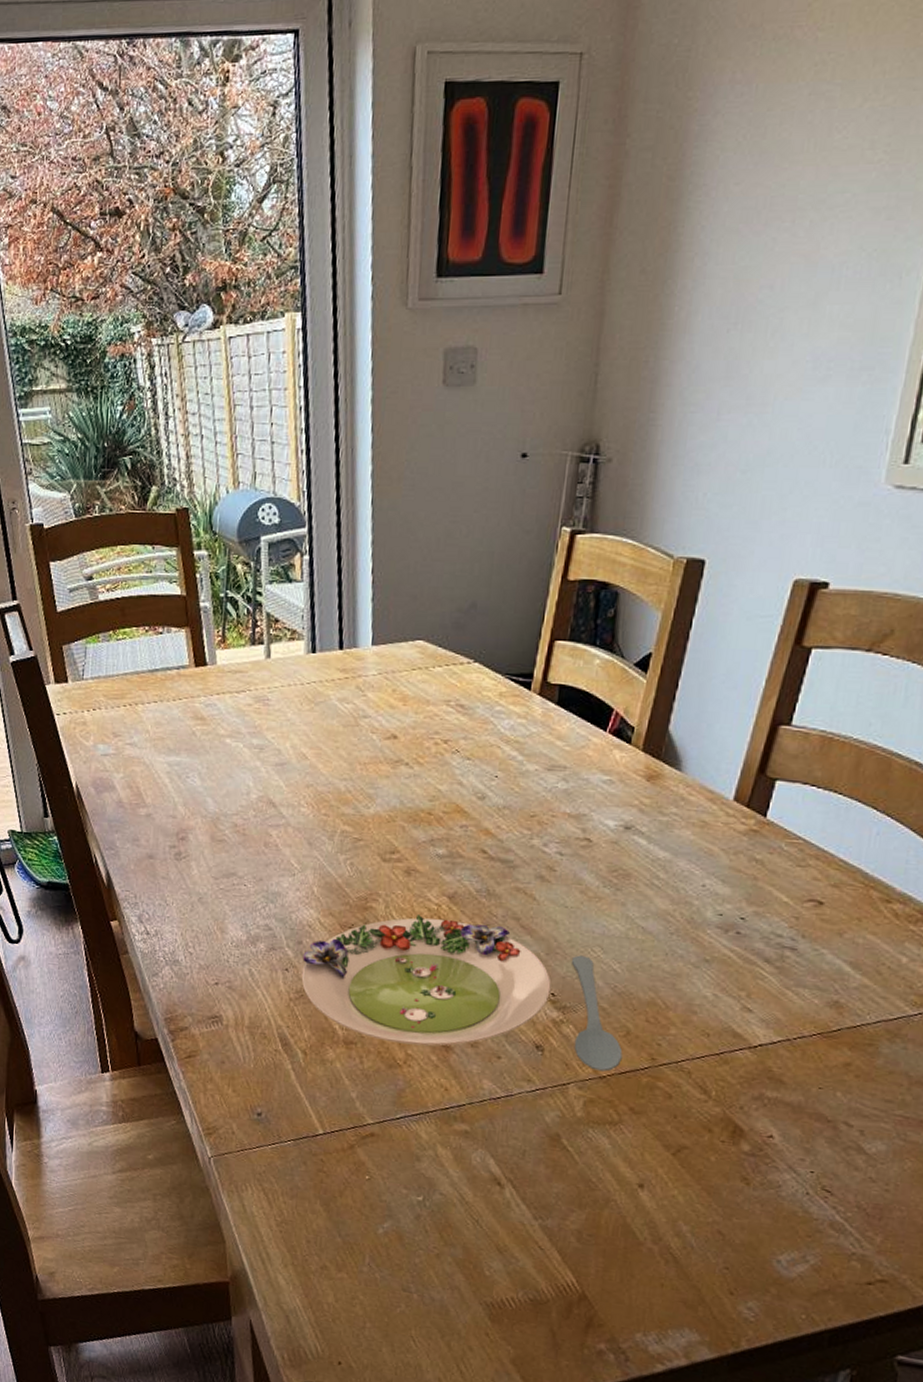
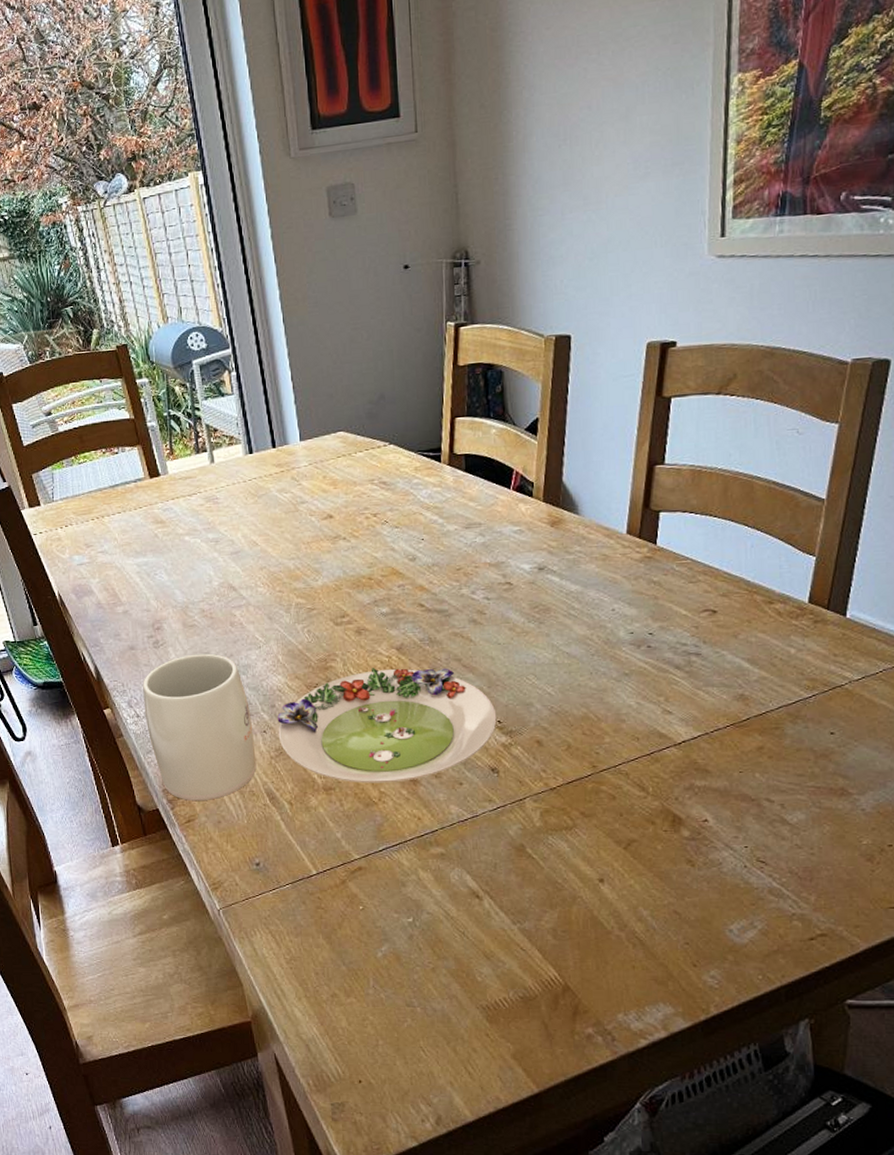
mug: none [155,872,274,1037] -> present [143,653,257,801]
spoon: present [571,955,623,1072] -> none [510,684,567,784]

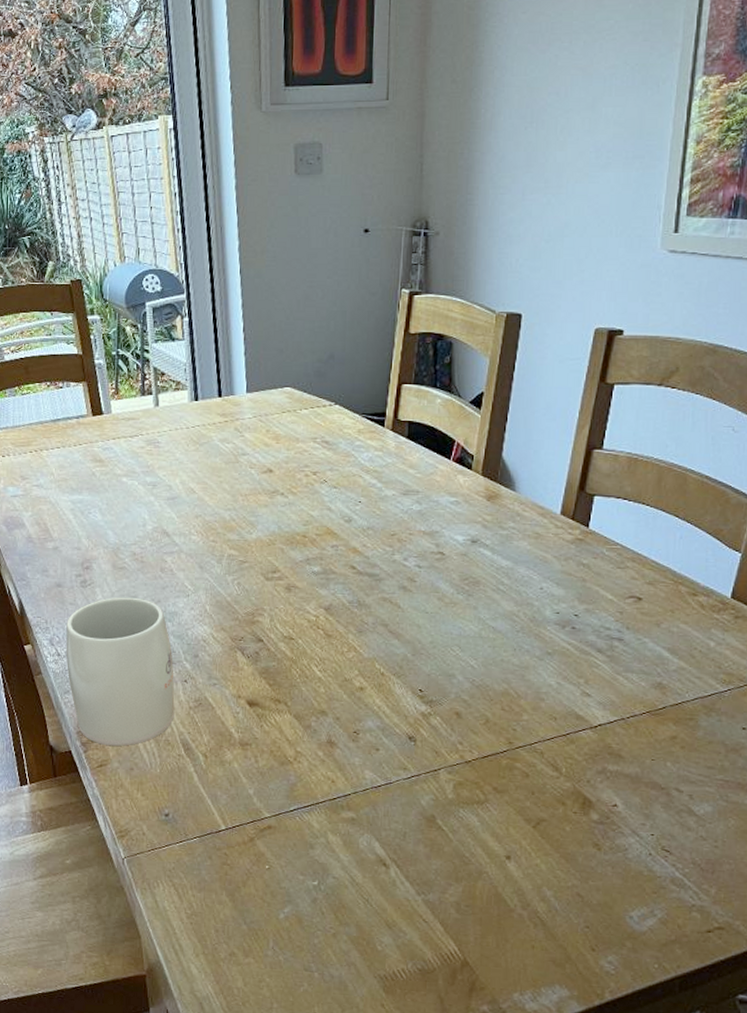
salad plate: present [277,668,497,784] -> none [199,626,419,743]

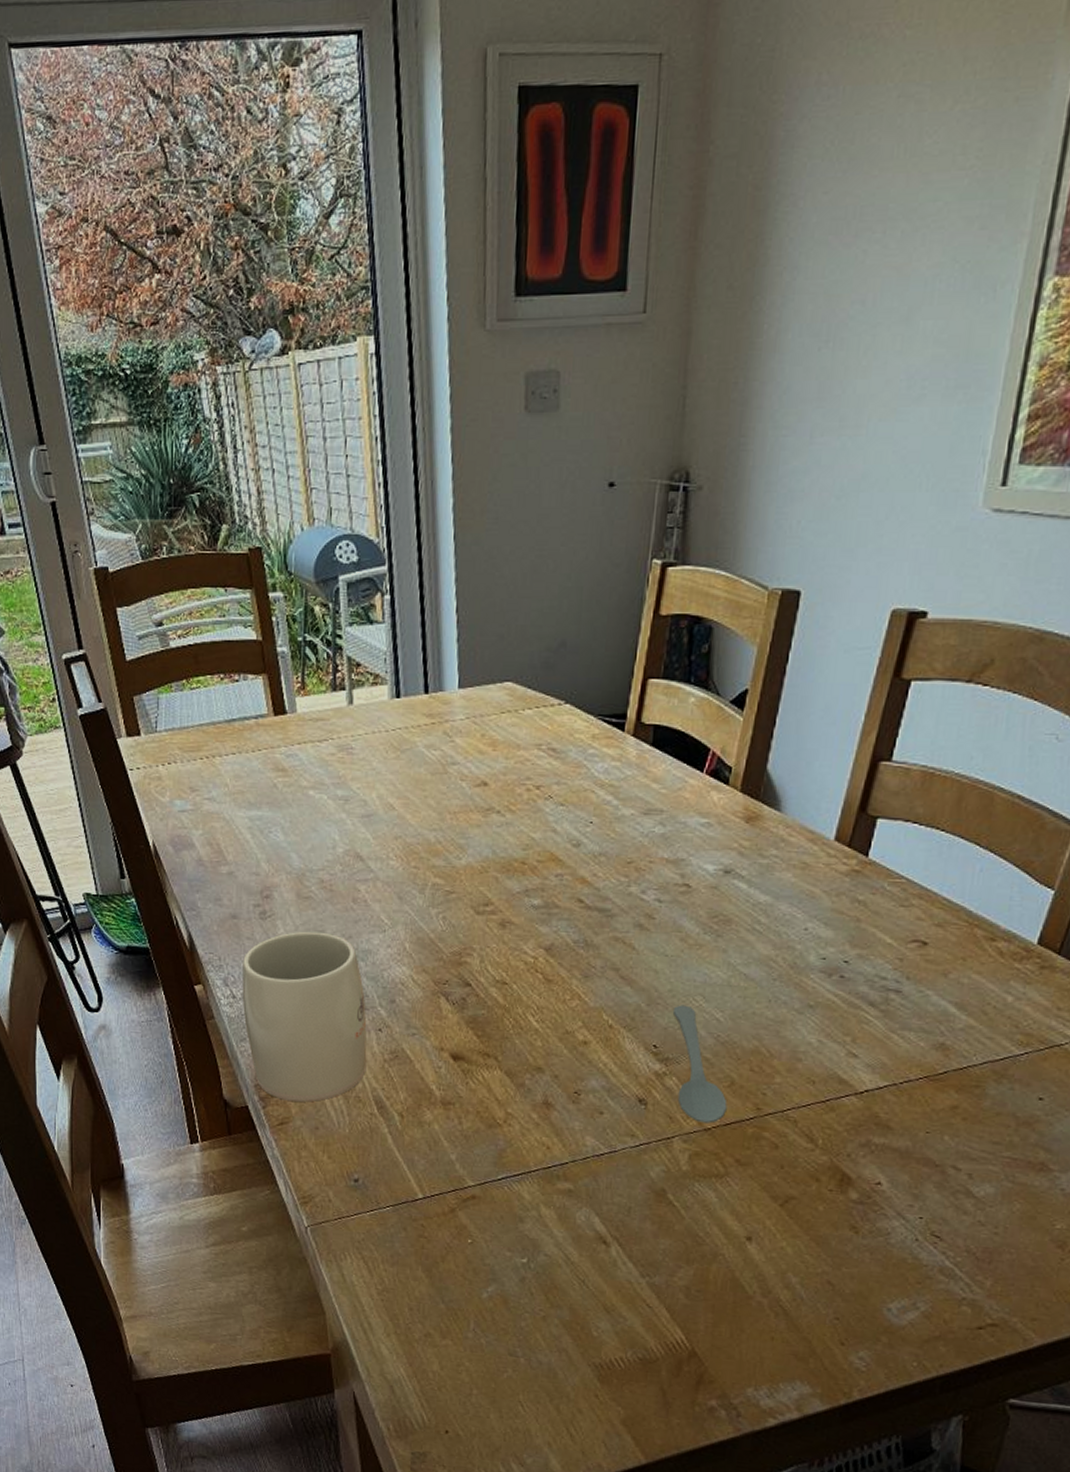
spoon: none [434,654,484,757] -> present [672,1005,727,1123]

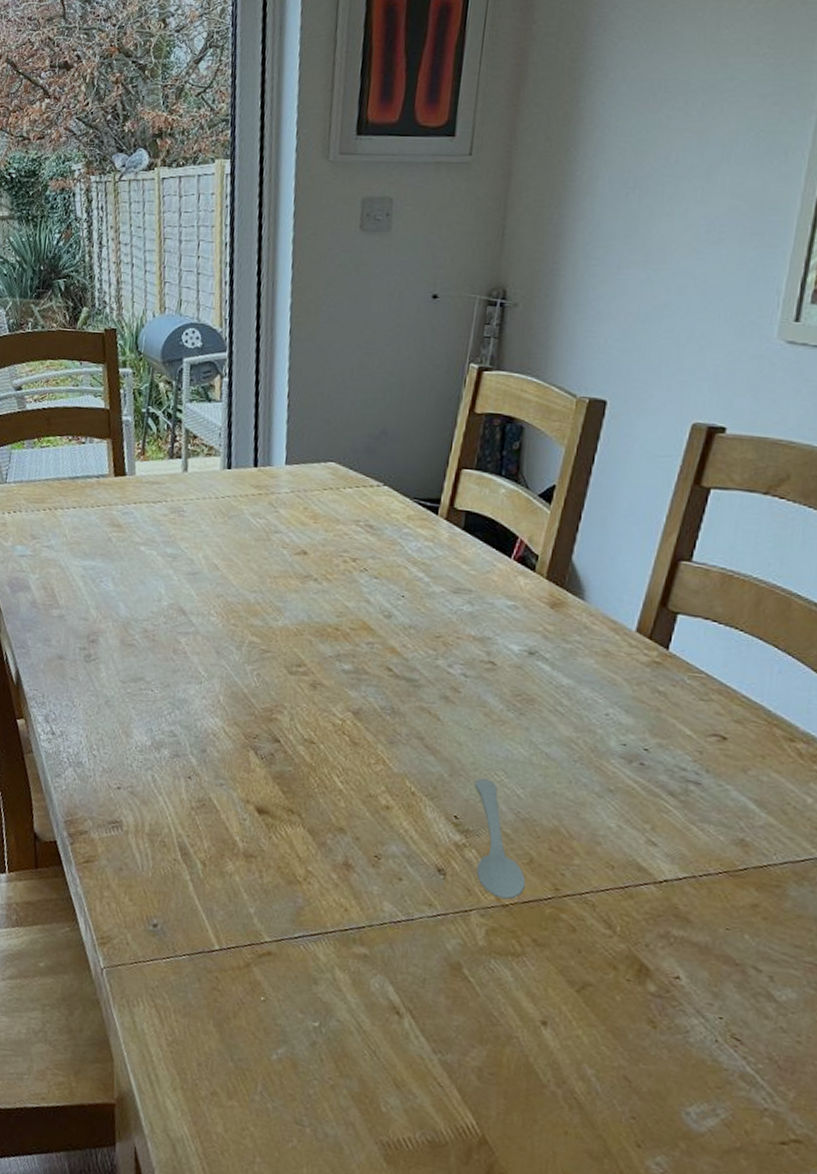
mug: present [242,931,367,1102] -> none [60,676,178,843]

